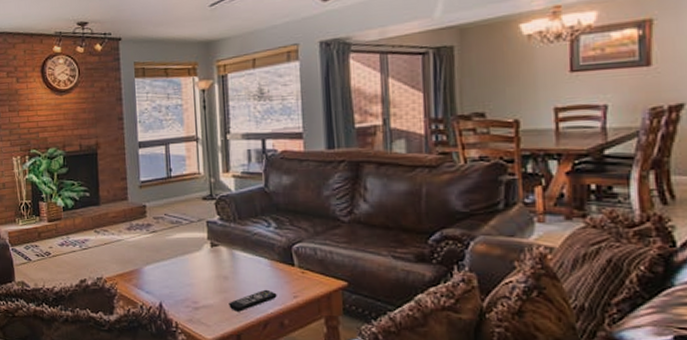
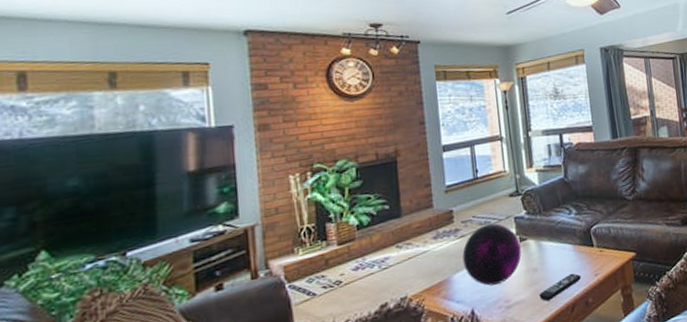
decorative orb: none [153,224,212,284] -> present [462,223,521,286]

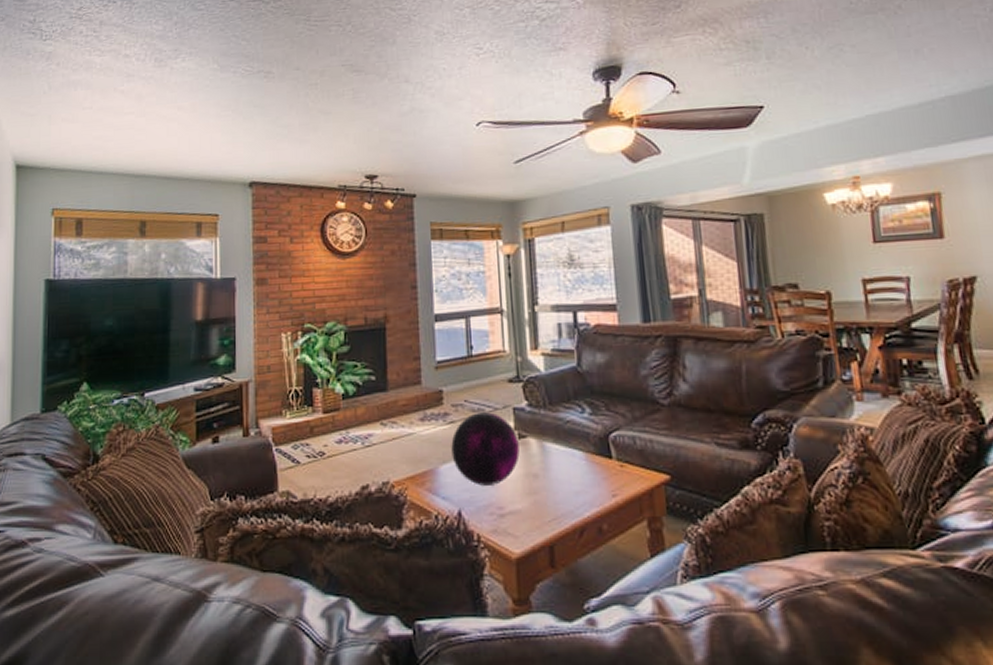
remote control: present [539,273,581,301] -> none [539,488,594,517]

